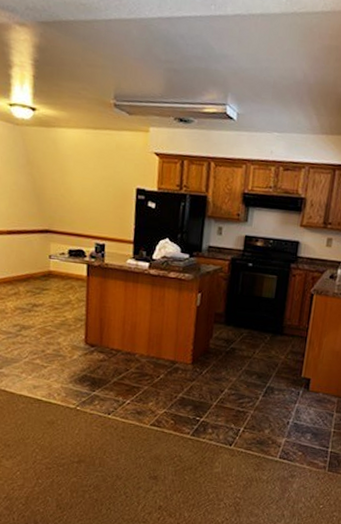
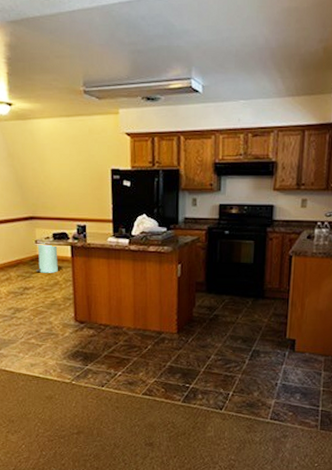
trash can: none [47,258,73,292] -> present [36,243,58,273]

